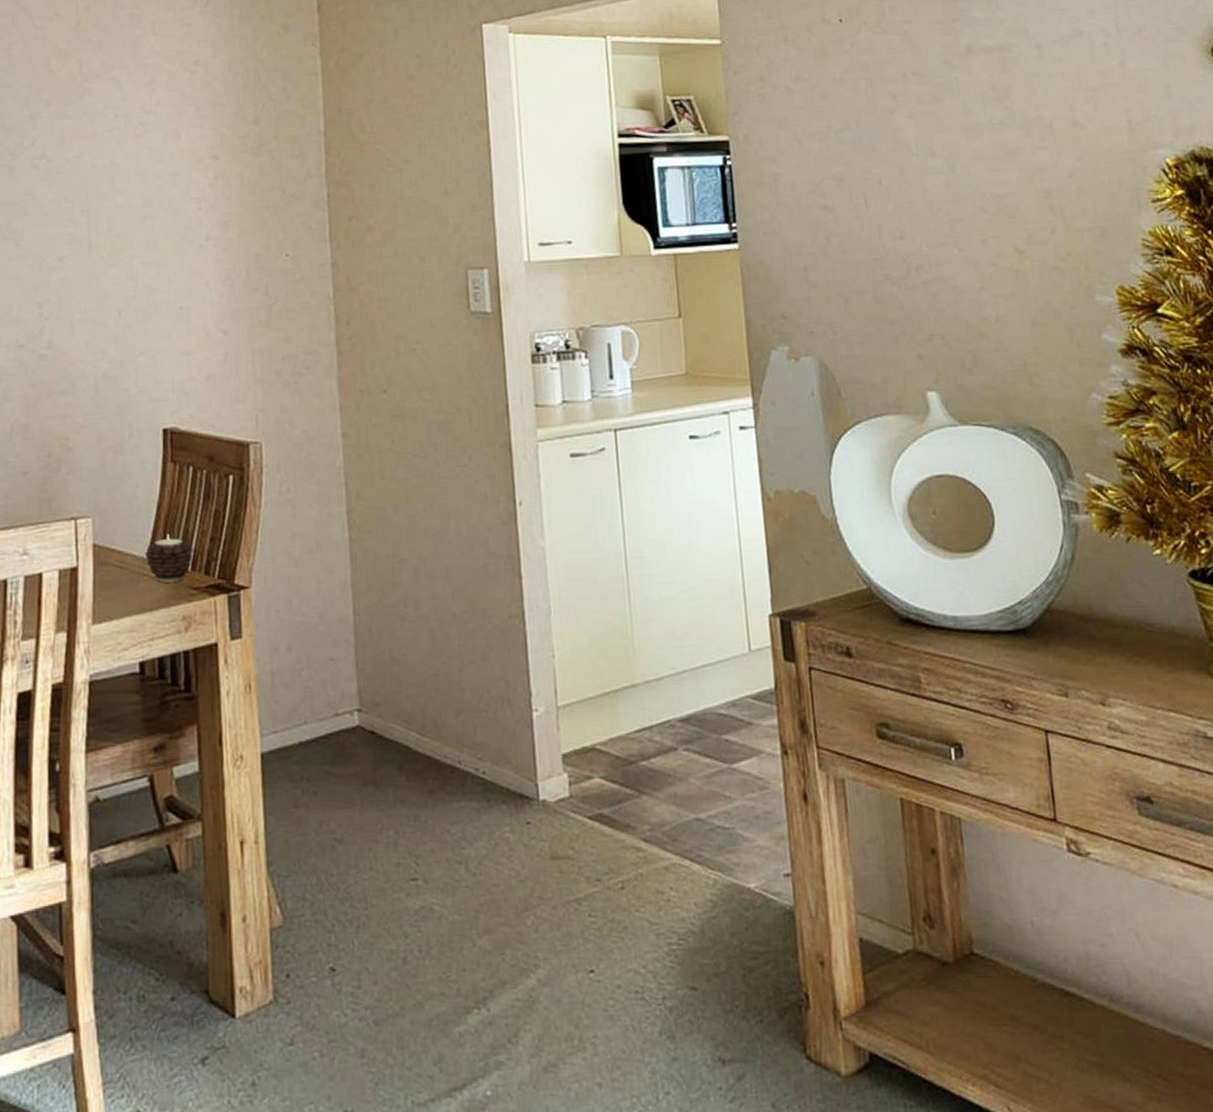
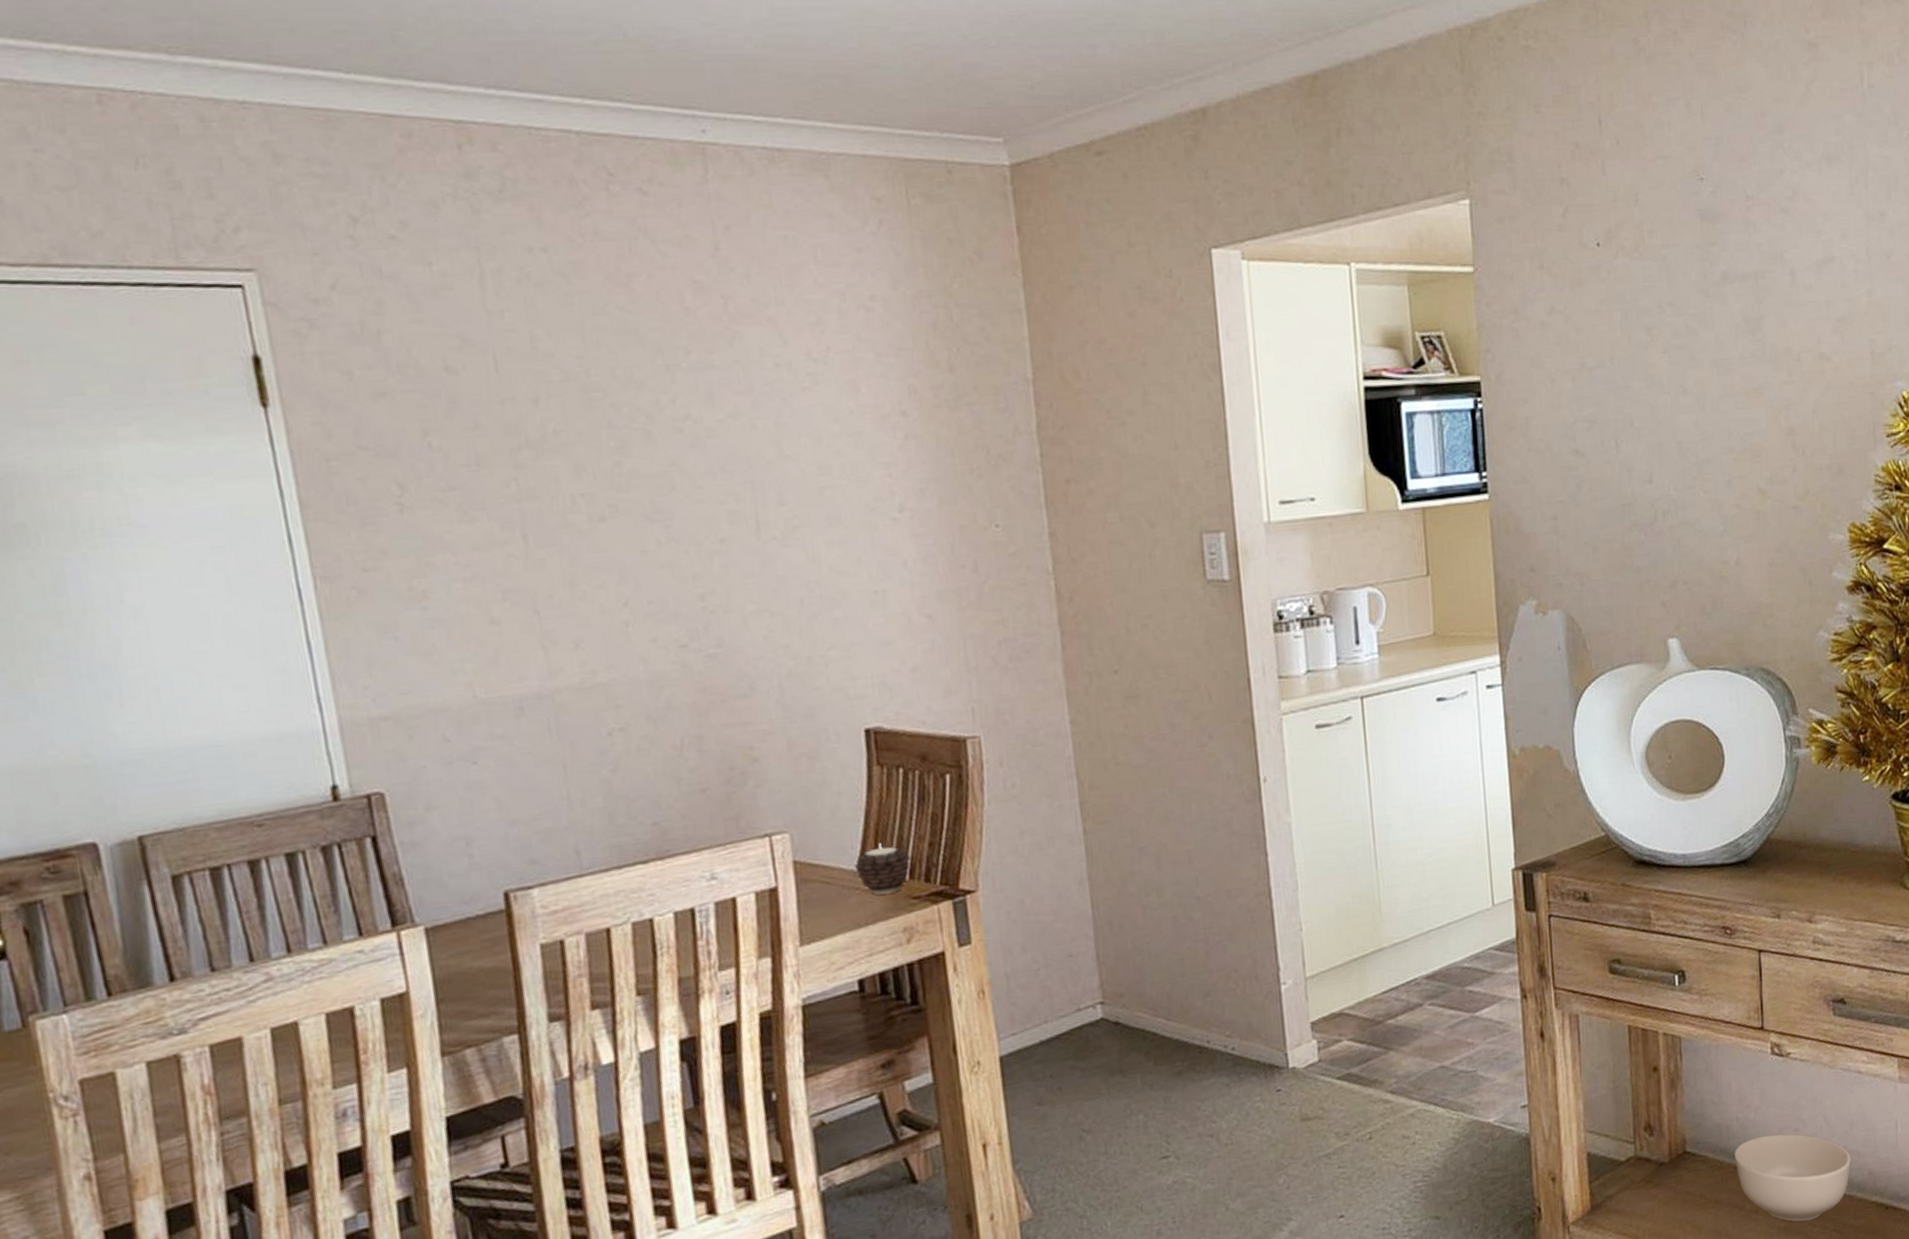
bowl: none [1030,947,1174,1059] -> present [1734,1134,1851,1222]

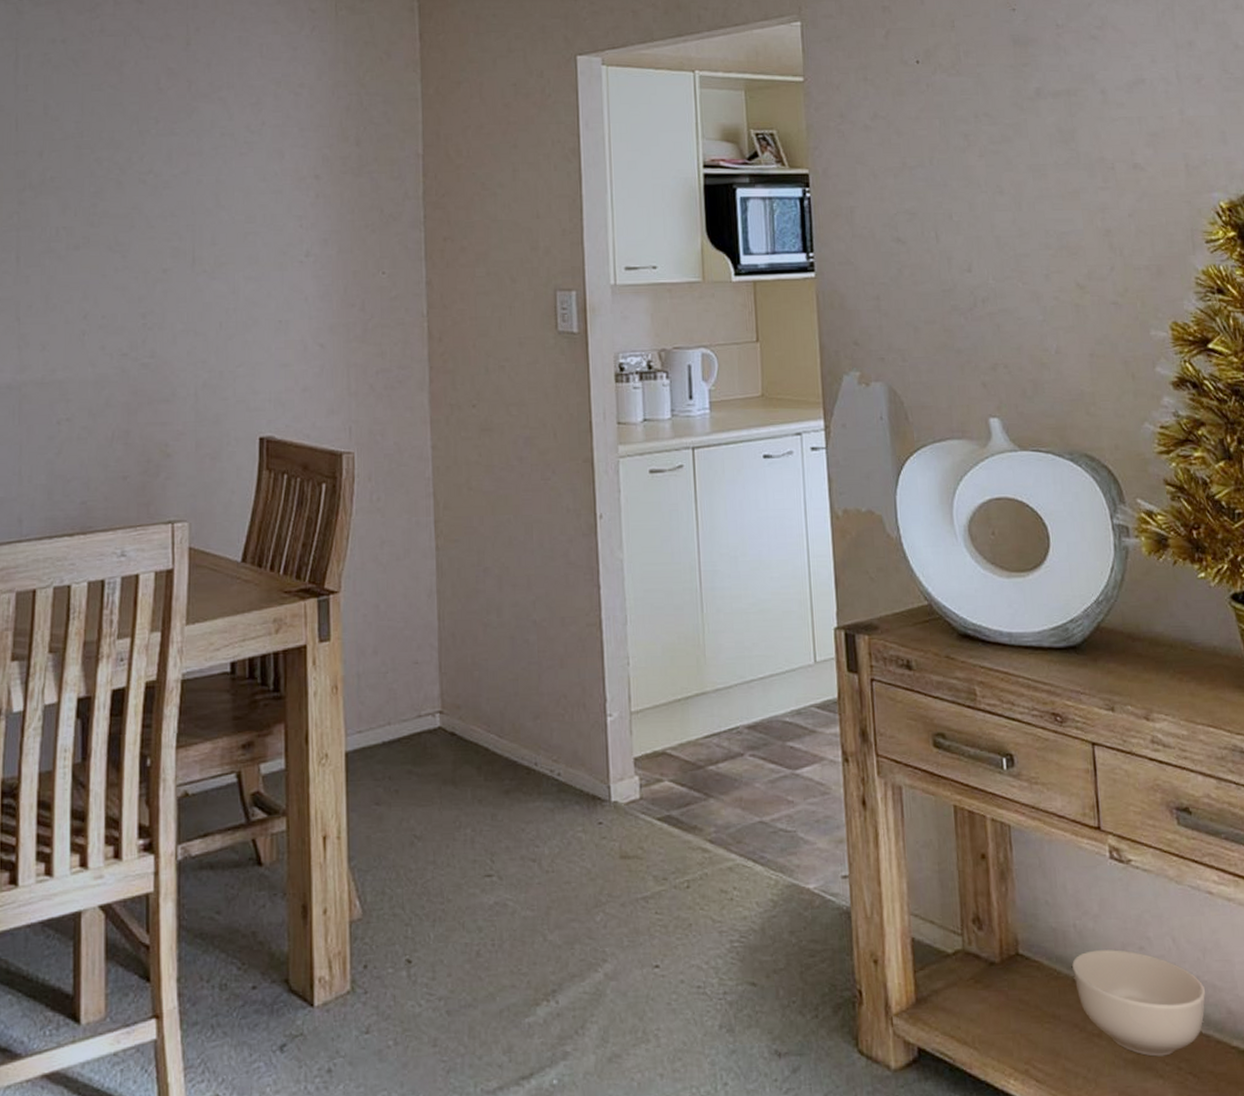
candle: present [854,843,911,896] -> none [238,539,287,587]

